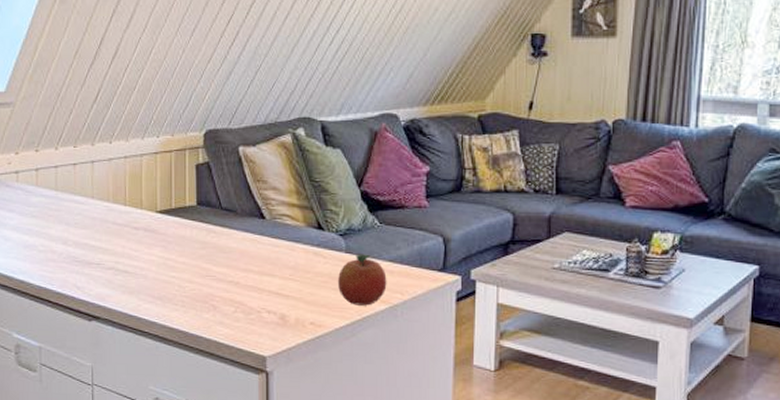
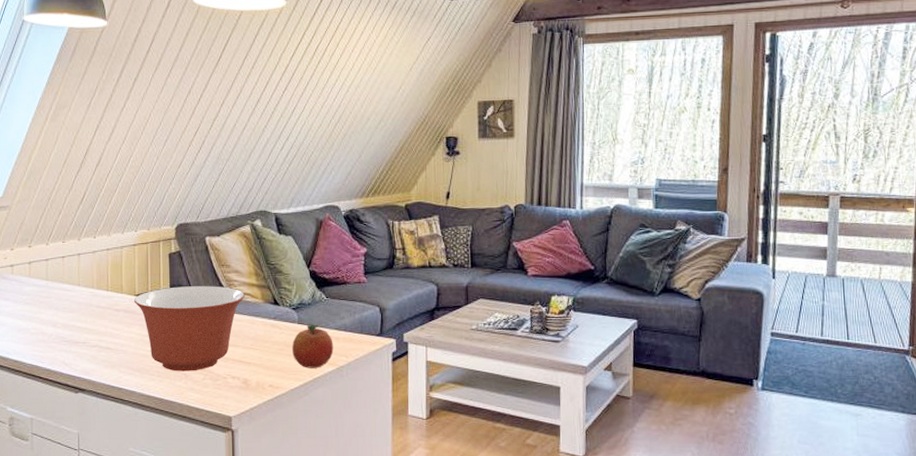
mixing bowl: none [156,203,283,303] -> present [134,286,245,372]

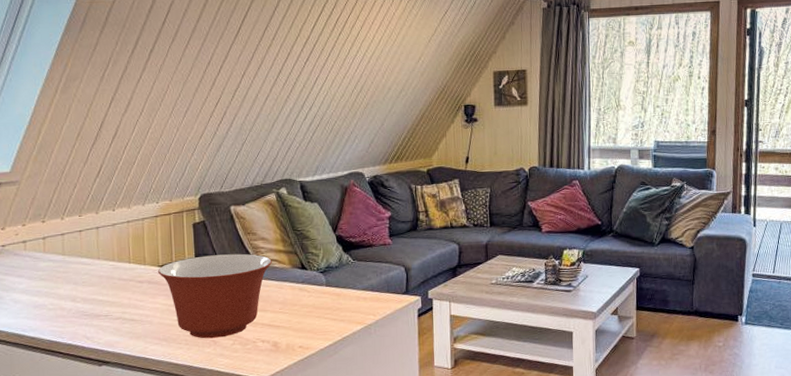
fruit: present [292,324,334,368] -> none [321,286,362,328]

